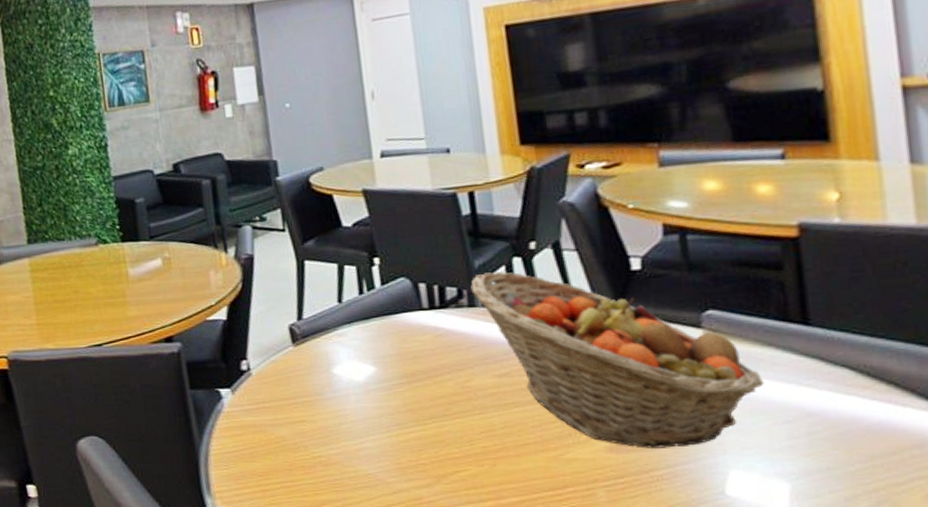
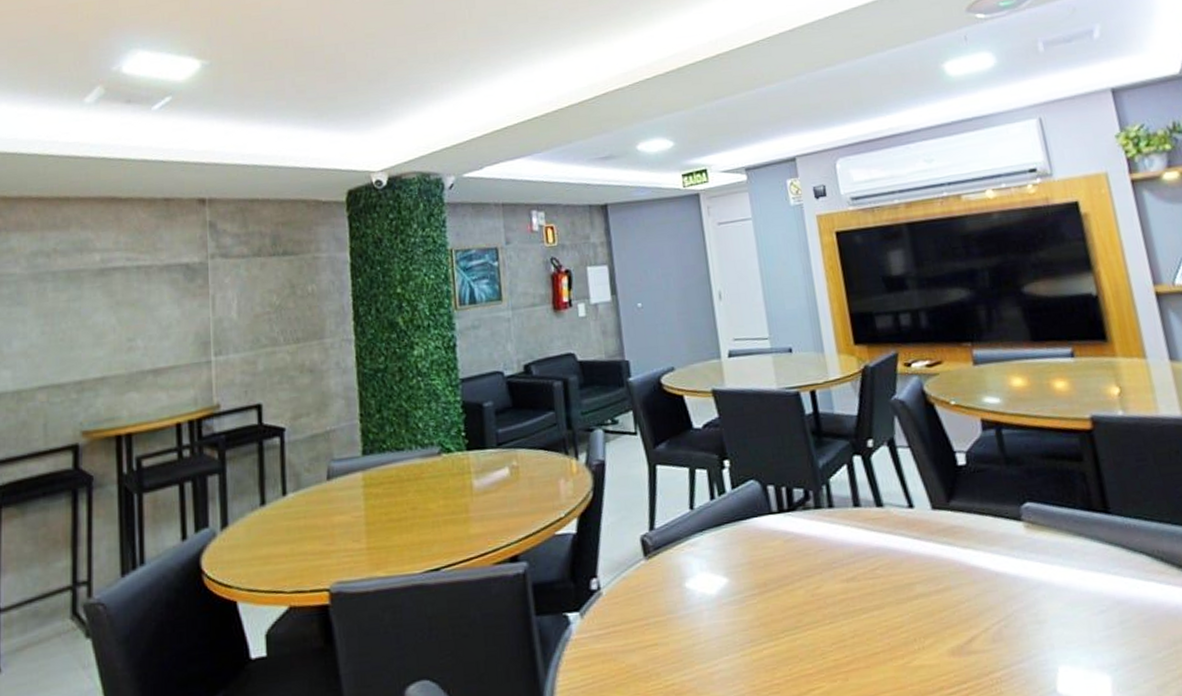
fruit basket: present [470,272,765,449] -> none [816,471,1080,649]

